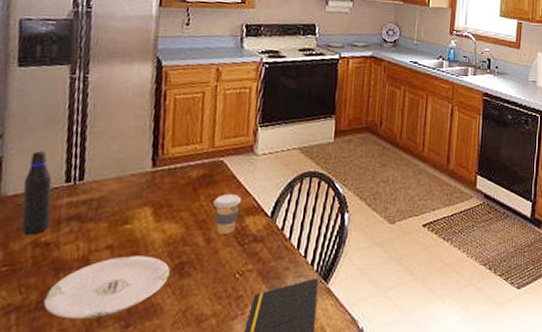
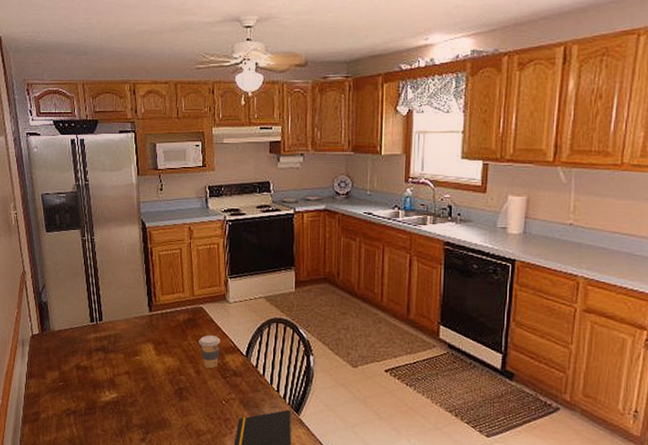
water bottle: present [21,151,52,236] -> none [63,298,85,361]
plate: present [43,256,170,319] -> none [89,380,172,425]

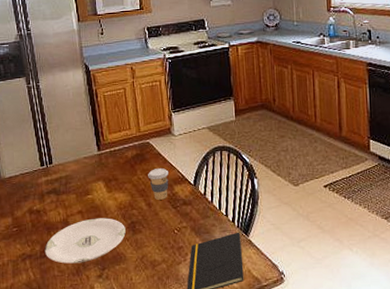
plate: none [89,380,172,425] -> present [44,218,126,264]

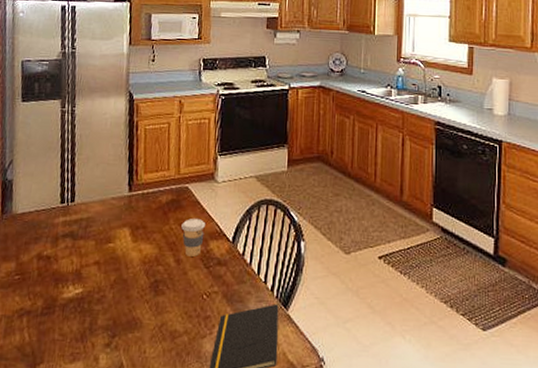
plate: present [44,218,126,264] -> none [47,271,147,327]

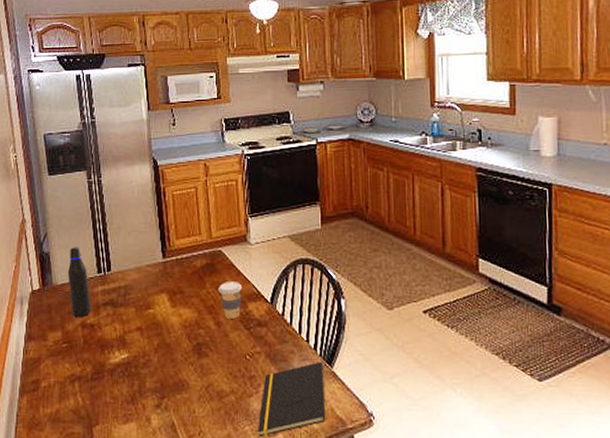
water bottle: none [28,175,50,249] -> present [67,247,92,318]

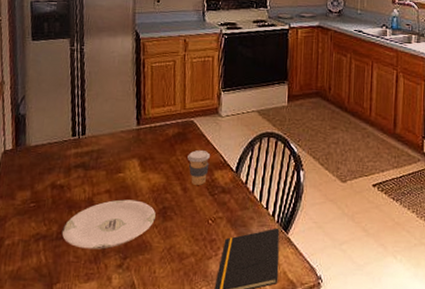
water bottle: present [67,247,92,318] -> none [41,110,63,179]
plate: none [96,337,190,389] -> present [61,199,156,250]

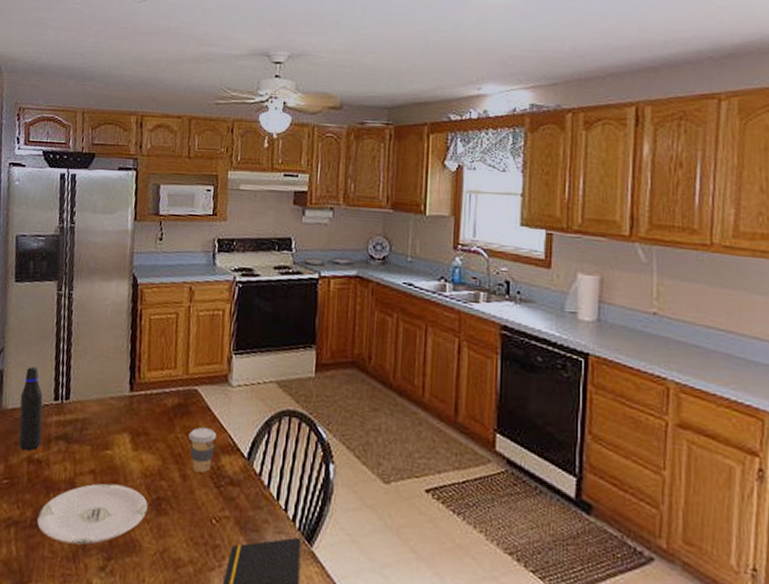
water bottle: none [41,110,63,179] -> present [18,367,43,452]

